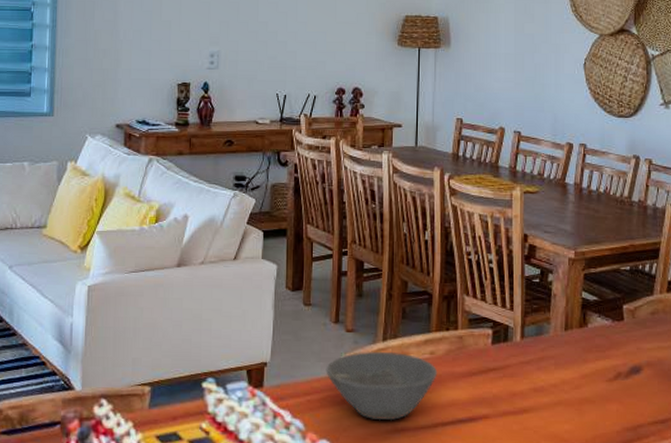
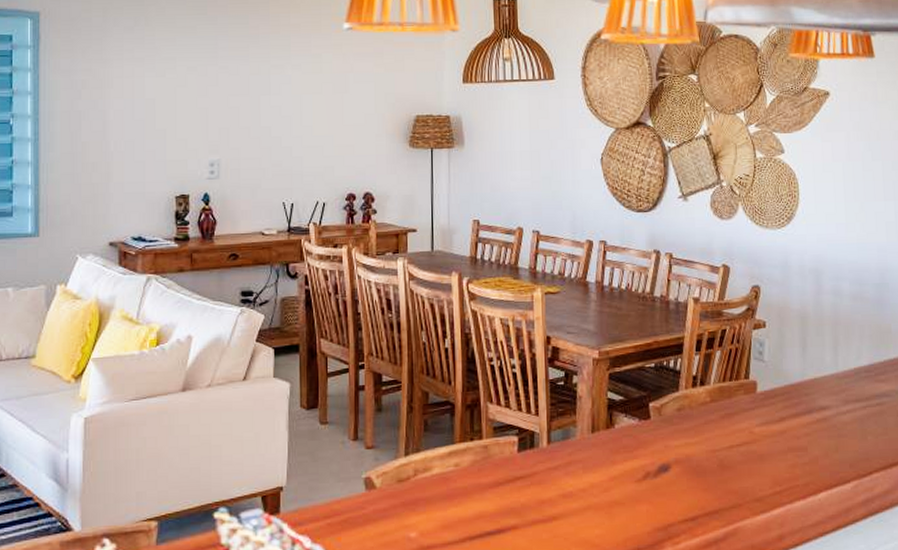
bowl: present [326,351,438,421] -> none [346,466,464,540]

